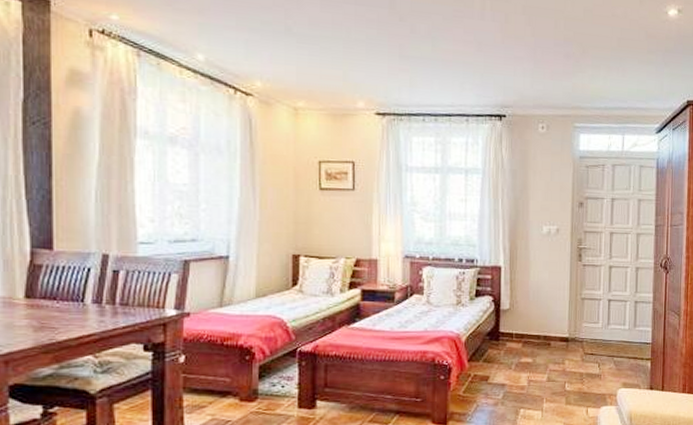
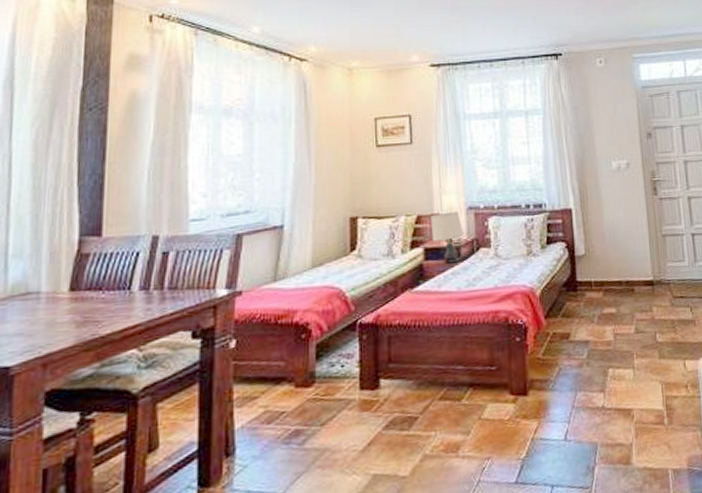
table lamp: none [369,258,400,306] -> present [431,211,465,264]

